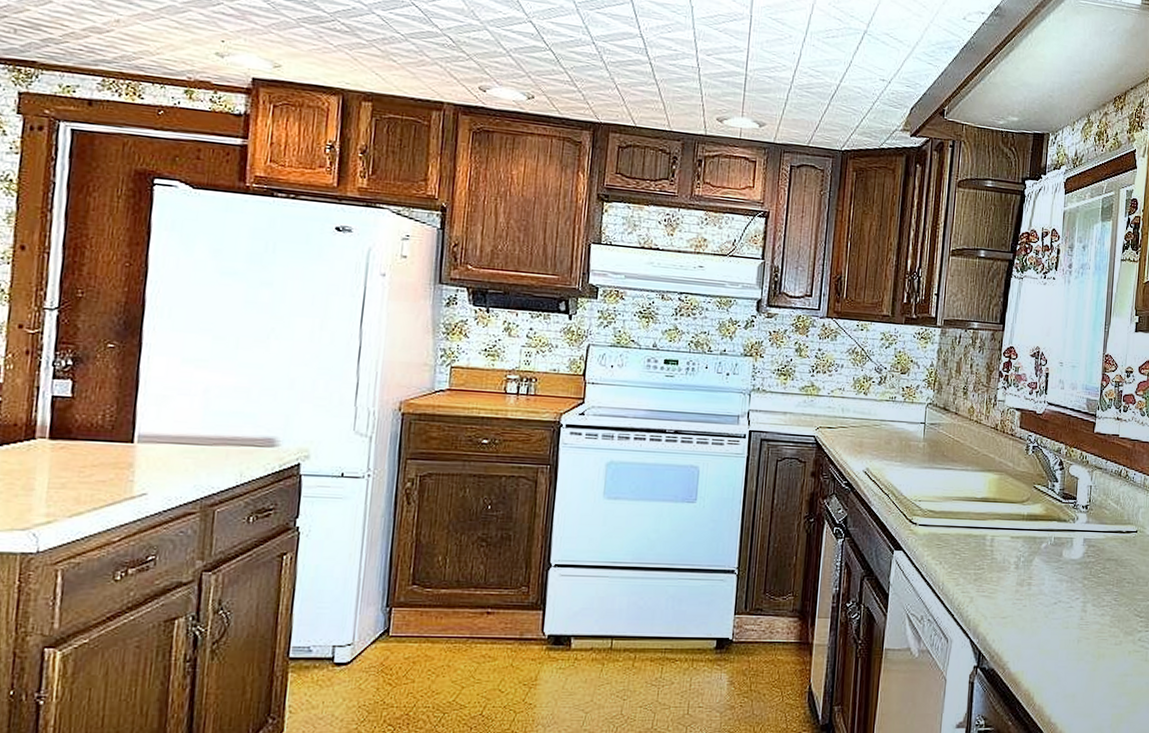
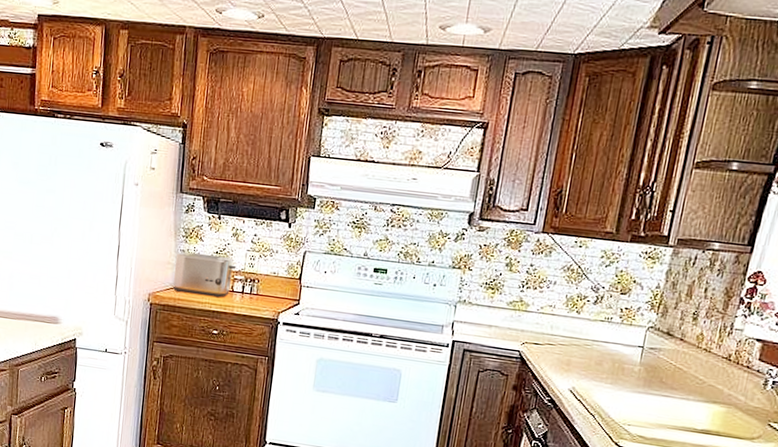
toaster: none [430,350,510,402] -> present [172,251,237,298]

